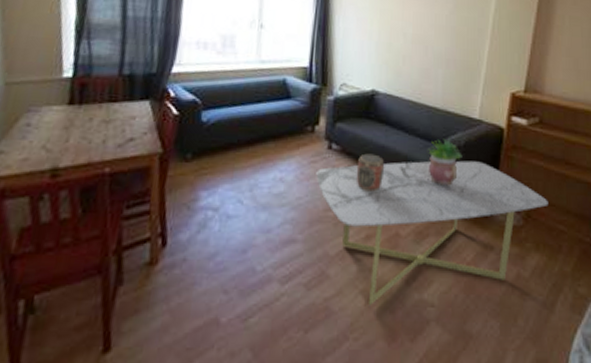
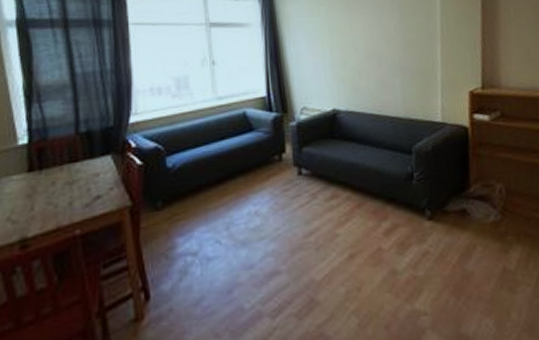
coffee table: present [316,160,548,306] -> none [290,163,523,326]
decorative container: present [356,153,385,192] -> none [329,172,358,211]
potted plant: present [427,137,463,186] -> none [397,144,432,193]

